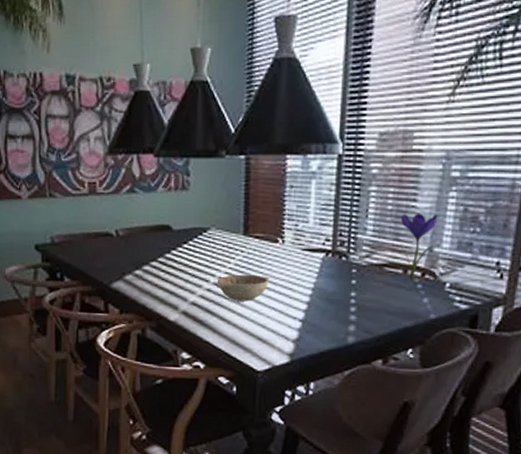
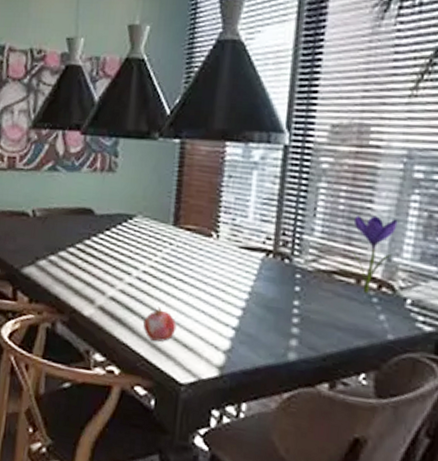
decorative bowl: present [215,274,271,302] -> none [138,269,202,301]
fruit: none [222,307,251,338] -> present [143,307,177,342]

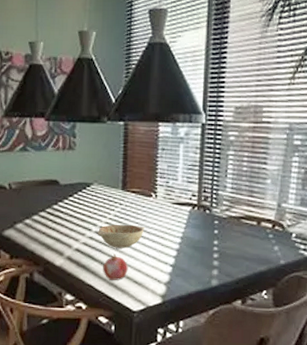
decorative bowl: none [138,269,202,301] -> present [97,224,145,249]
flower: present [352,215,398,294] -> none [254,174,284,232]

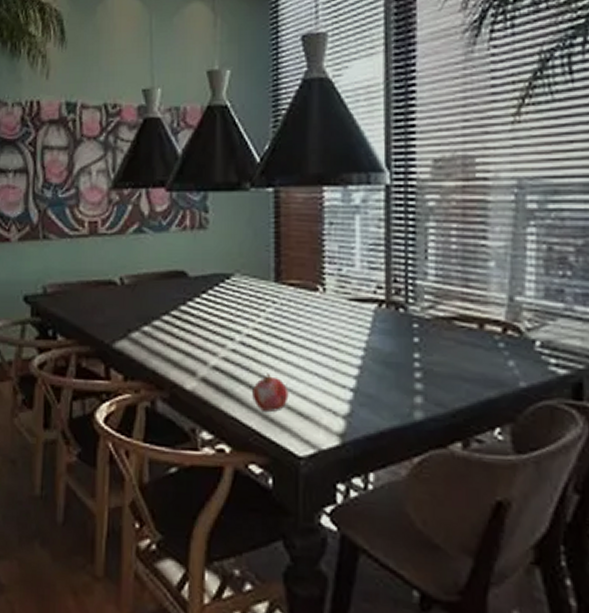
decorative bowl: present [97,224,145,249] -> none [242,330,311,365]

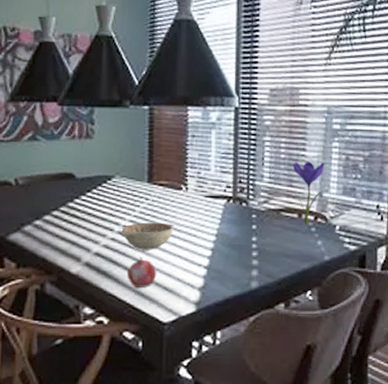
decorative bowl: none [242,330,311,365] -> present [120,222,176,250]
flower: none [468,253,516,339] -> present [292,161,325,225]

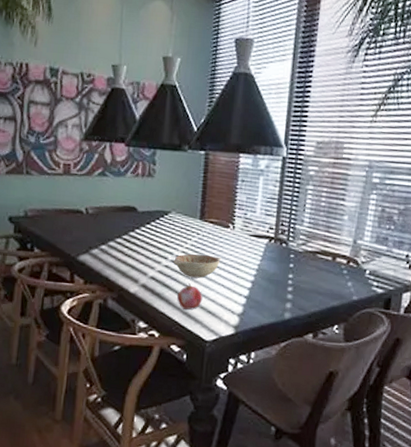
flower: present [292,161,325,225] -> none [330,210,361,267]

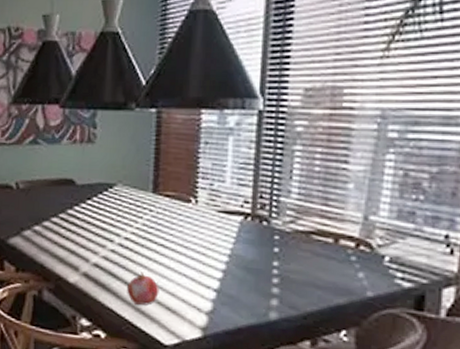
decorative bowl: present [173,254,222,278] -> none [120,235,182,266]

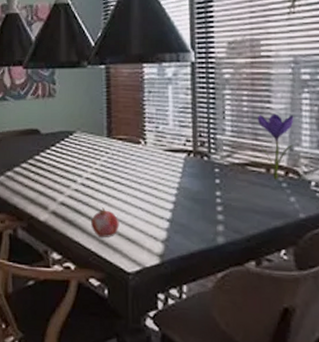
flower: none [329,176,374,252] -> present [257,113,294,180]

